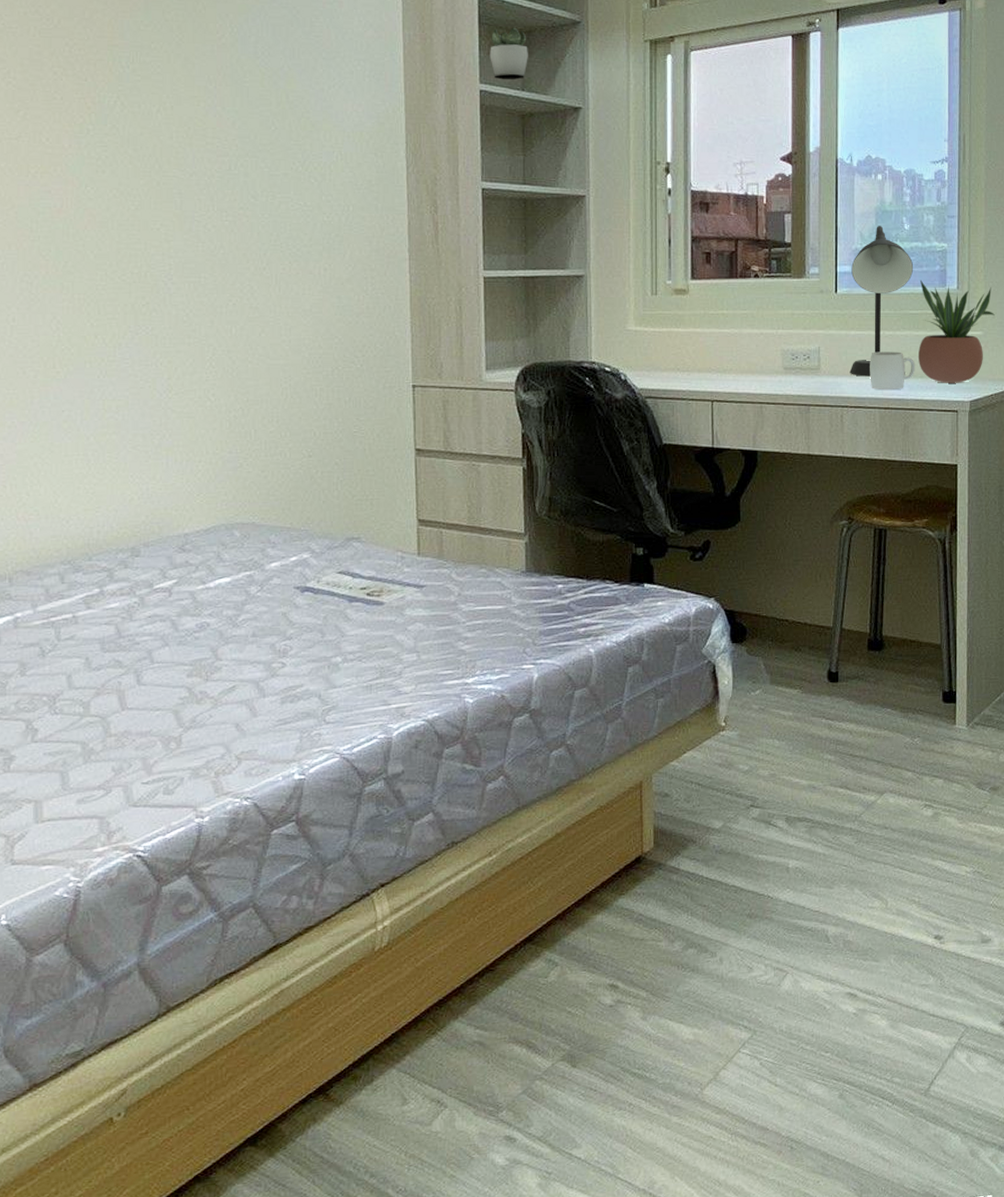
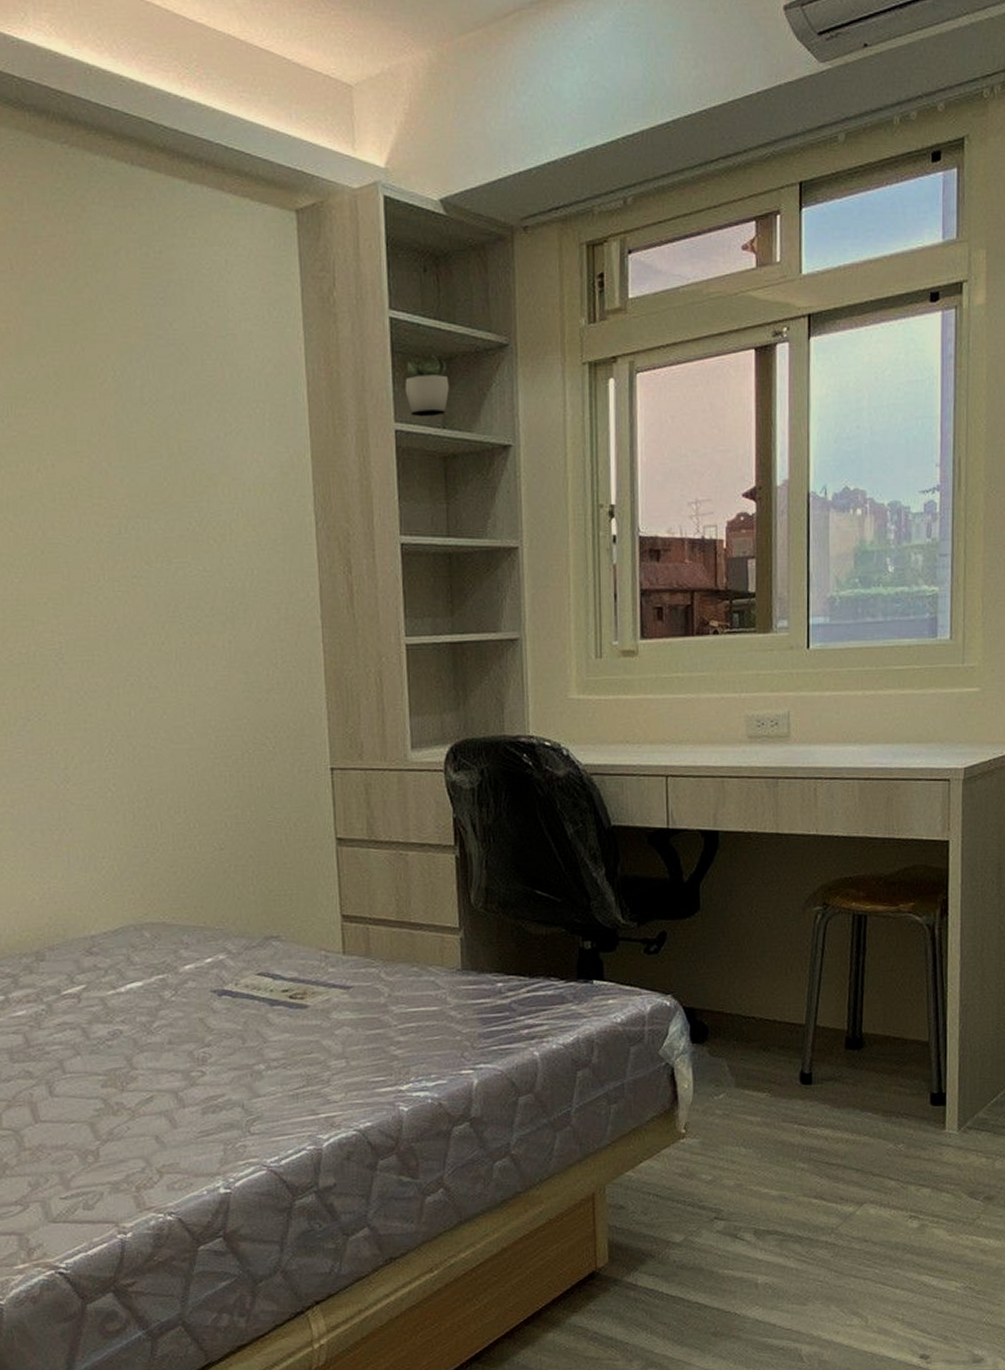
desk lamp: present [849,226,914,377] -> none [824,569,899,744]
mug: present [870,351,915,391] -> none [847,714,900,759]
potted plant: present [919,280,995,383] -> none [904,630,994,748]

